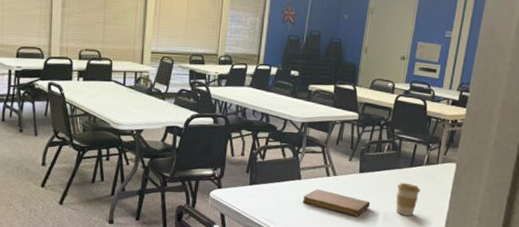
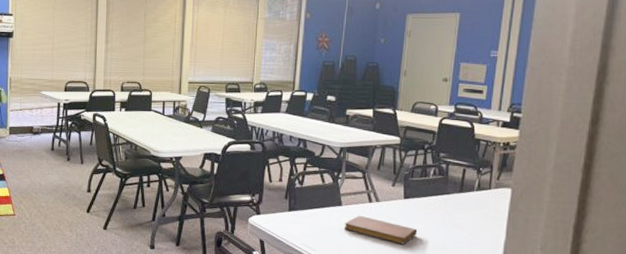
coffee cup: present [395,182,420,216] -> none [445,209,472,245]

